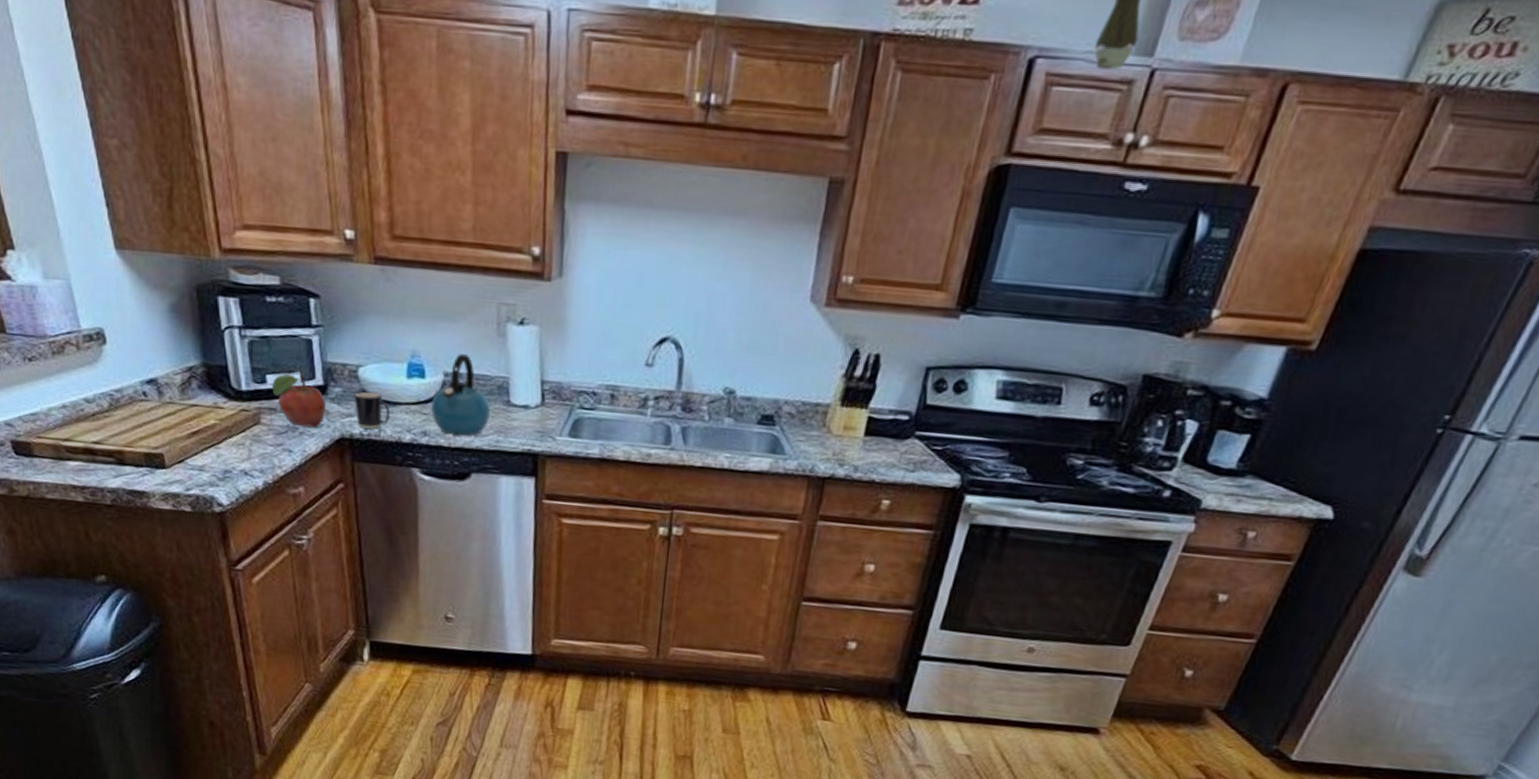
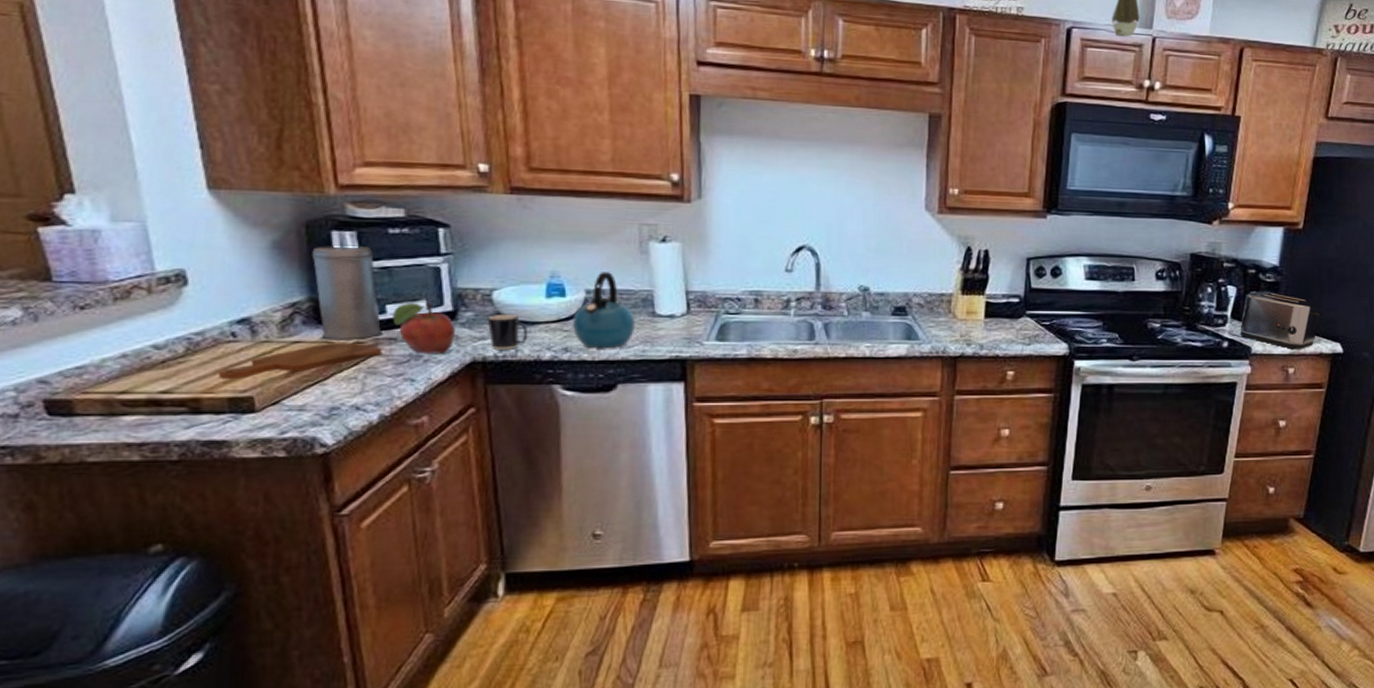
cutting board: none [135,407,265,437] -> present [217,342,383,380]
canister: none [203,311,264,408] -> present [311,245,382,341]
toaster: none [1190,429,1319,510] -> present [1240,291,1323,350]

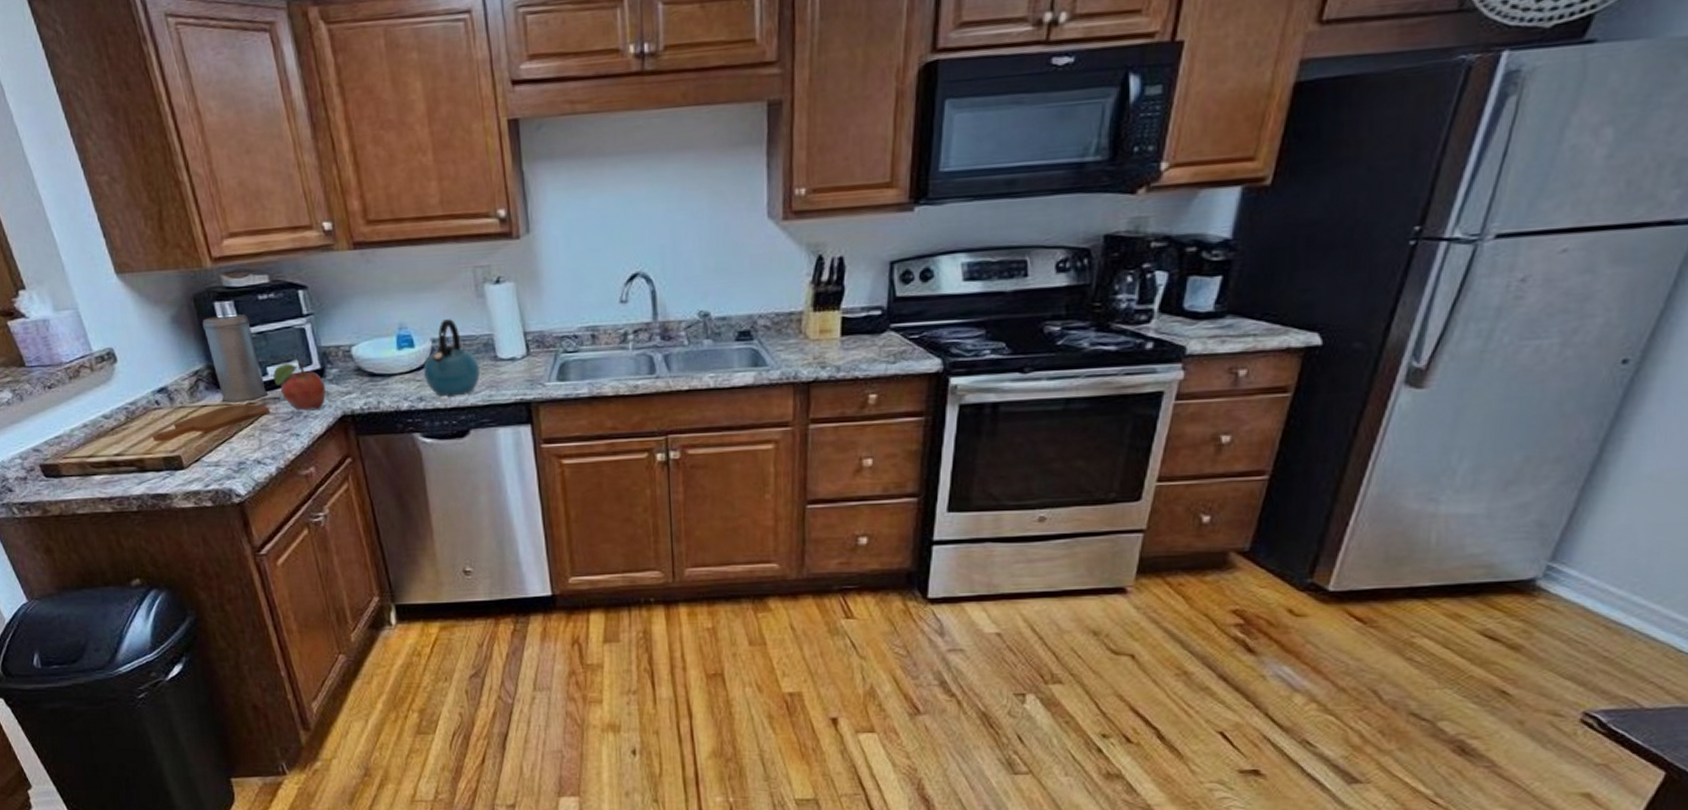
mug: present [487,313,528,351] -> none [350,367,387,404]
toaster: present [1240,291,1323,350] -> none [1171,273,1295,347]

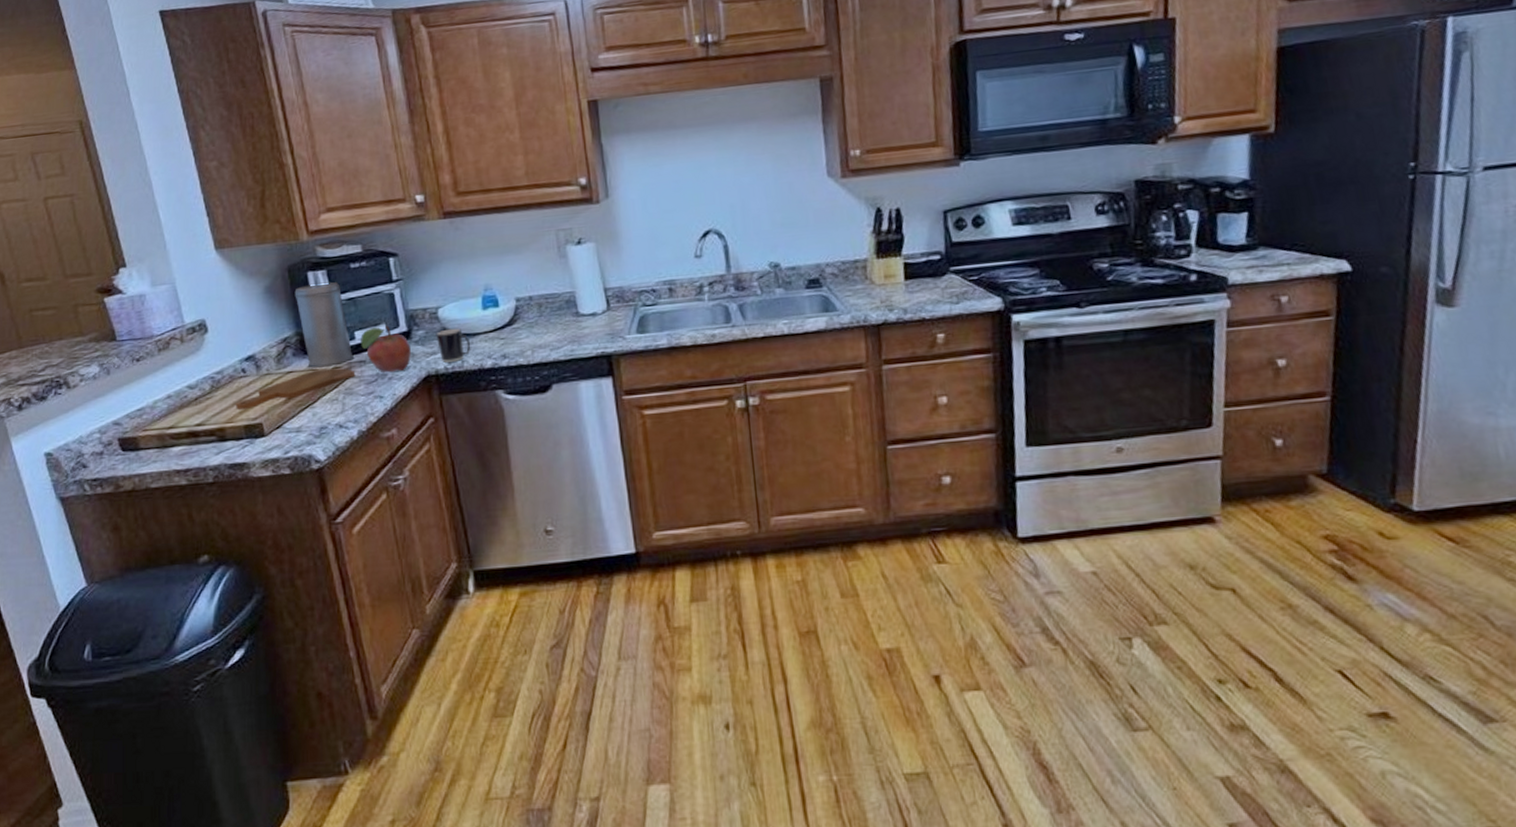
mug: none [350,367,387,404] -> present [436,328,471,363]
kettle: present [424,319,481,396] -> none [508,279,563,352]

